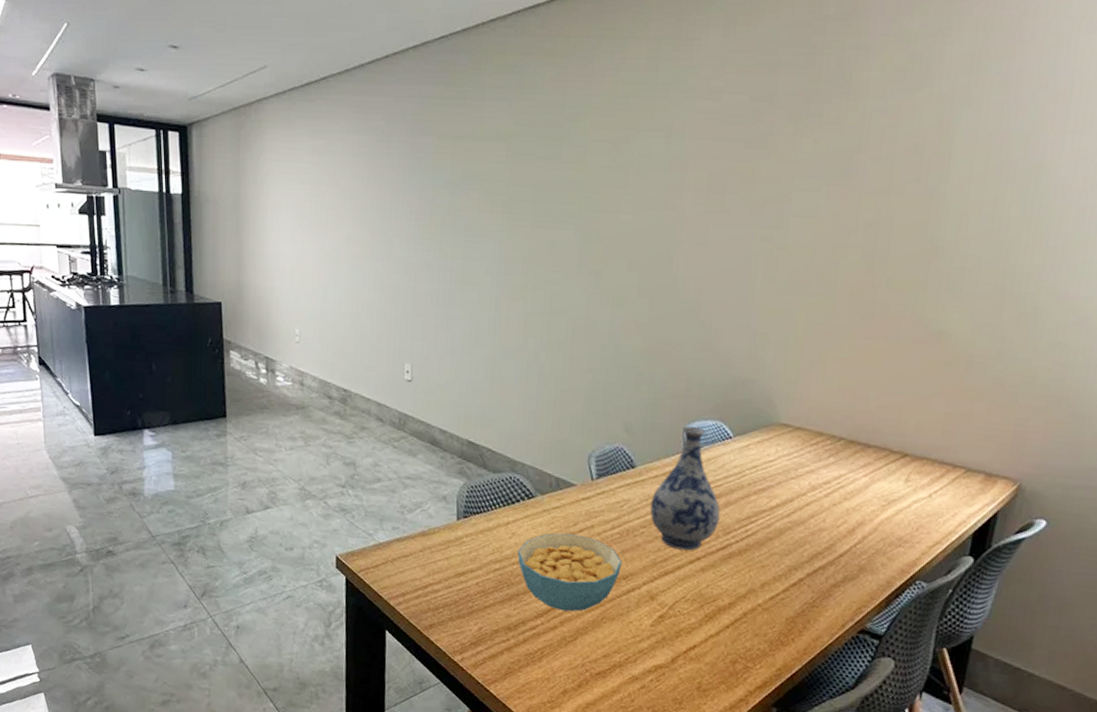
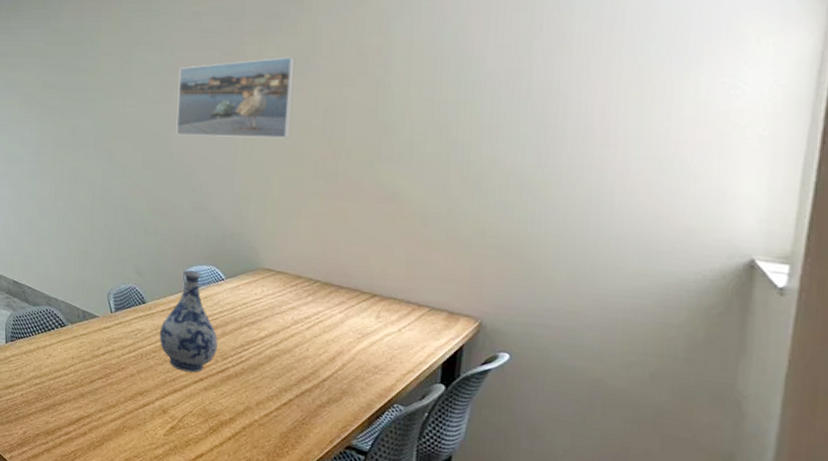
cereal bowl: present [517,533,622,612] -> none [53,355,138,421]
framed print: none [682,154,836,260] -> present [176,57,295,139]

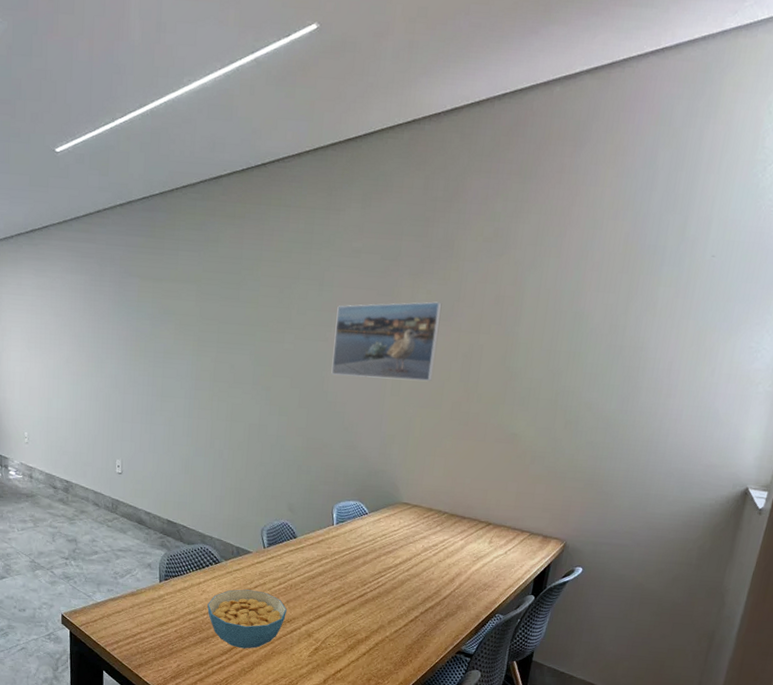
cereal bowl: none [53,355,138,421] -> present [207,589,287,649]
vase: present [159,270,218,373] -> none [307,506,359,599]

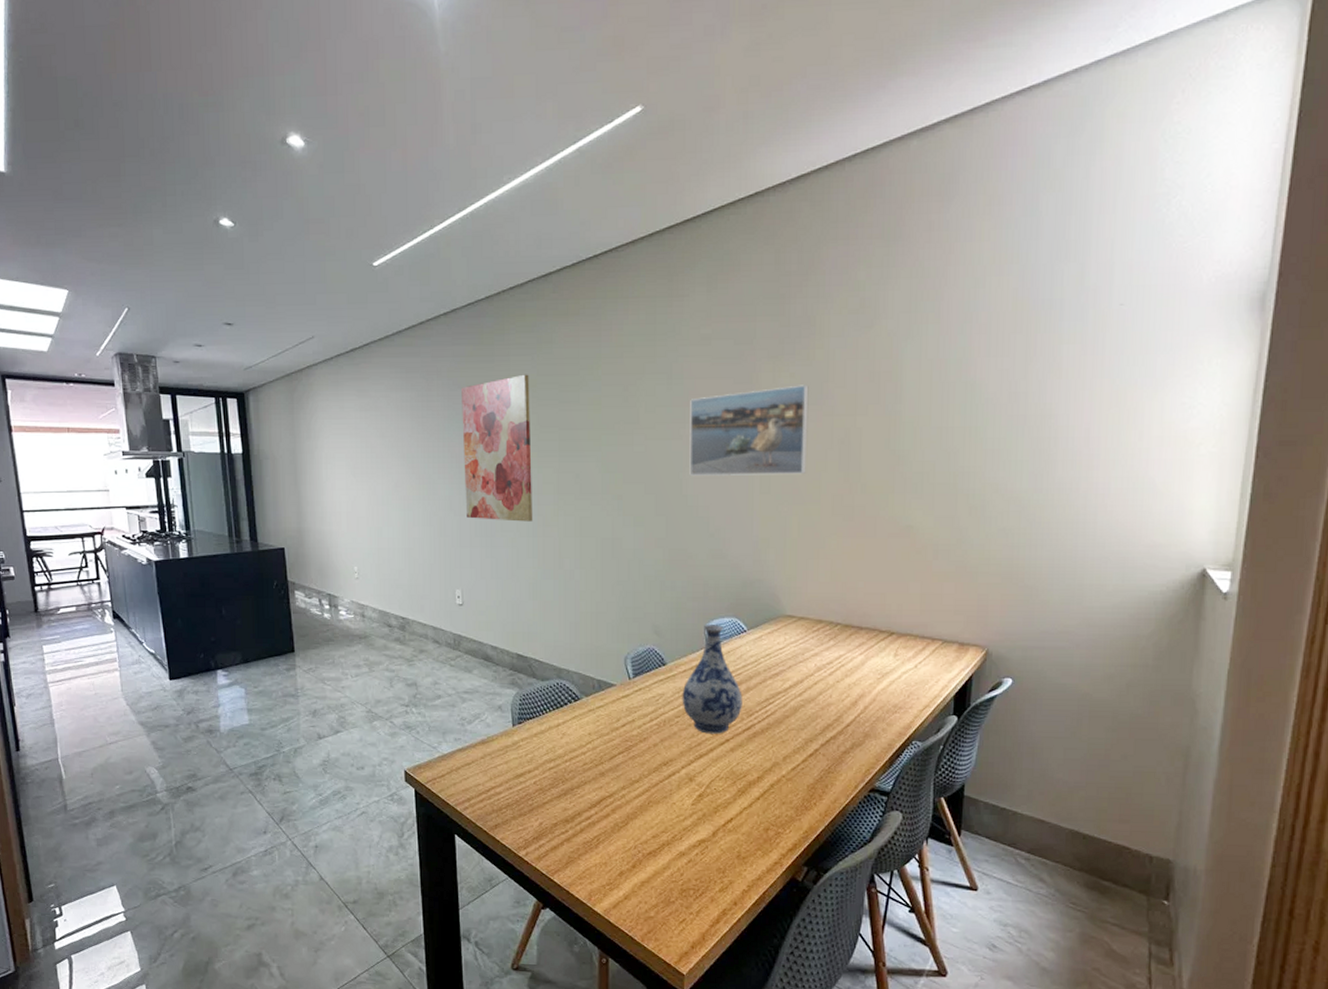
wall art: none [129,268,195,404] -> present [461,374,533,522]
cereal bowl: present [207,589,287,649] -> none [569,729,661,800]
vase: none [307,506,359,599] -> present [682,625,743,734]

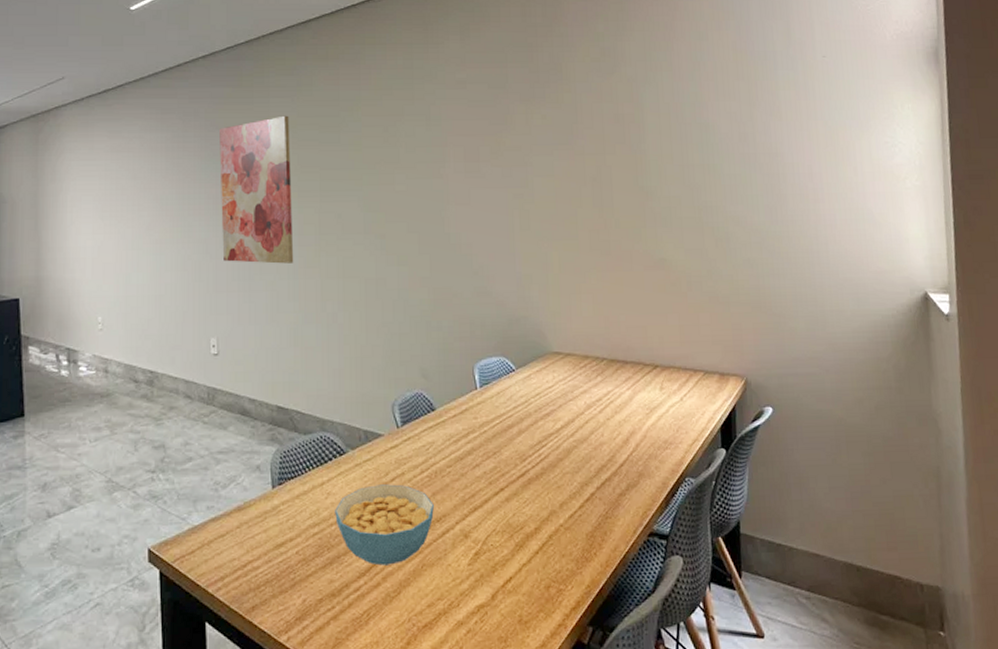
cereal bowl: none [569,729,661,800] -> present [335,484,434,566]
vase: present [682,625,743,734] -> none [453,365,515,484]
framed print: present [689,385,809,477] -> none [449,126,563,215]

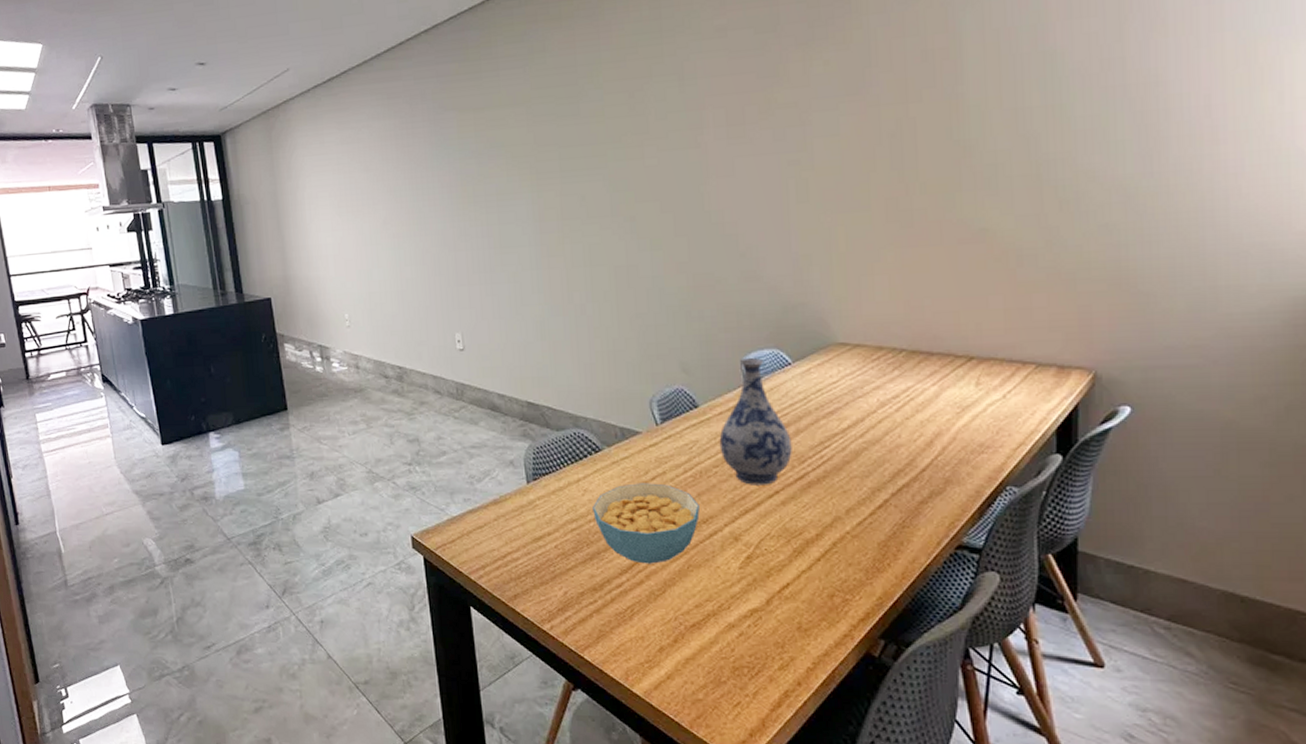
wall art: present [220,115,294,264] -> none [448,88,536,254]
vase: none [453,365,515,484] -> present [719,358,792,485]

